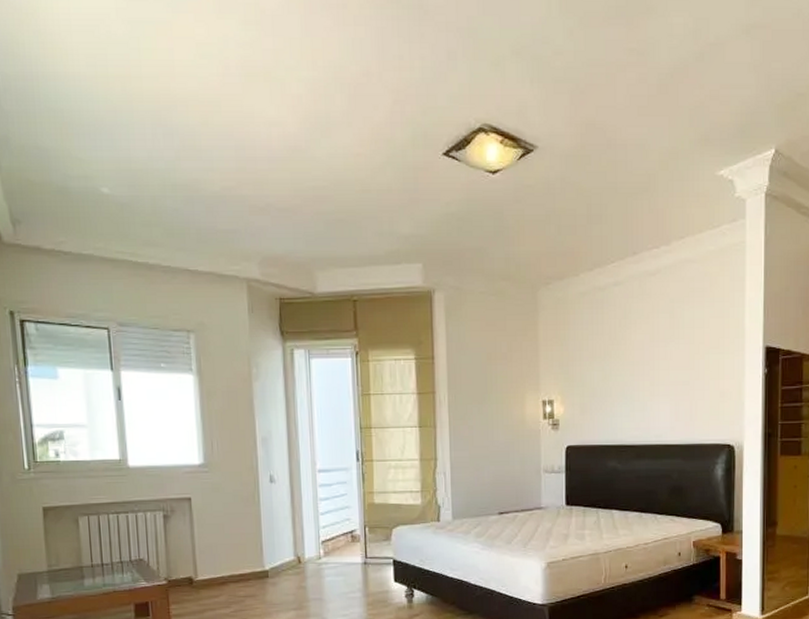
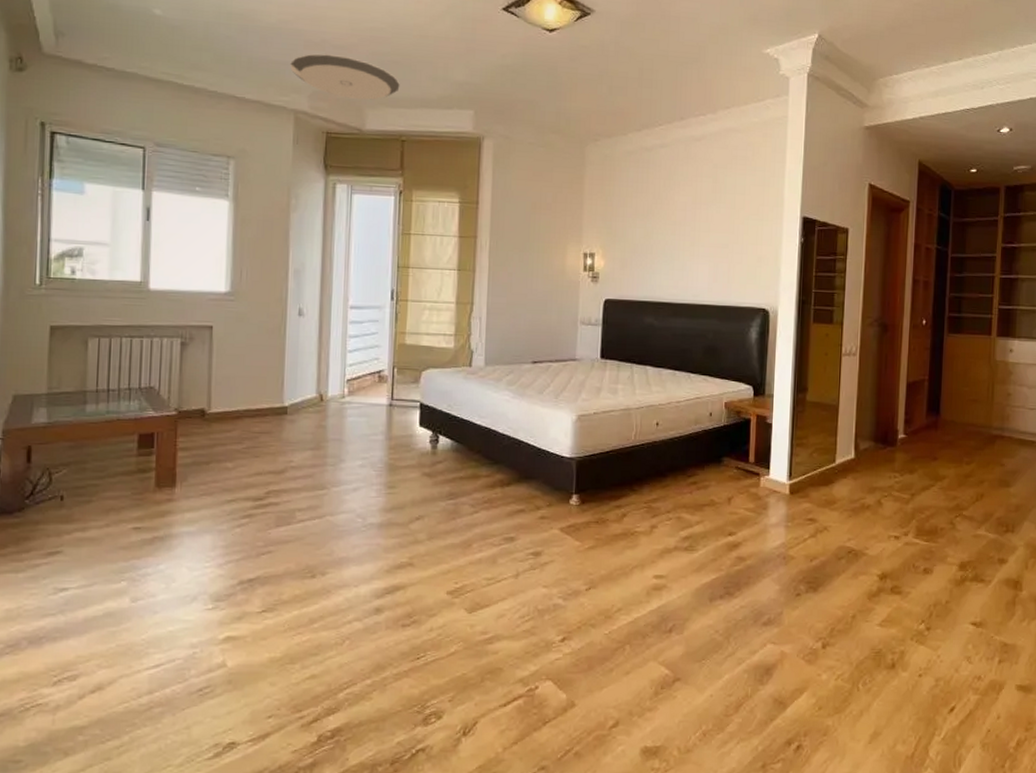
ceiling light fixture: none [238,218,347,262] -> present [290,54,400,100]

